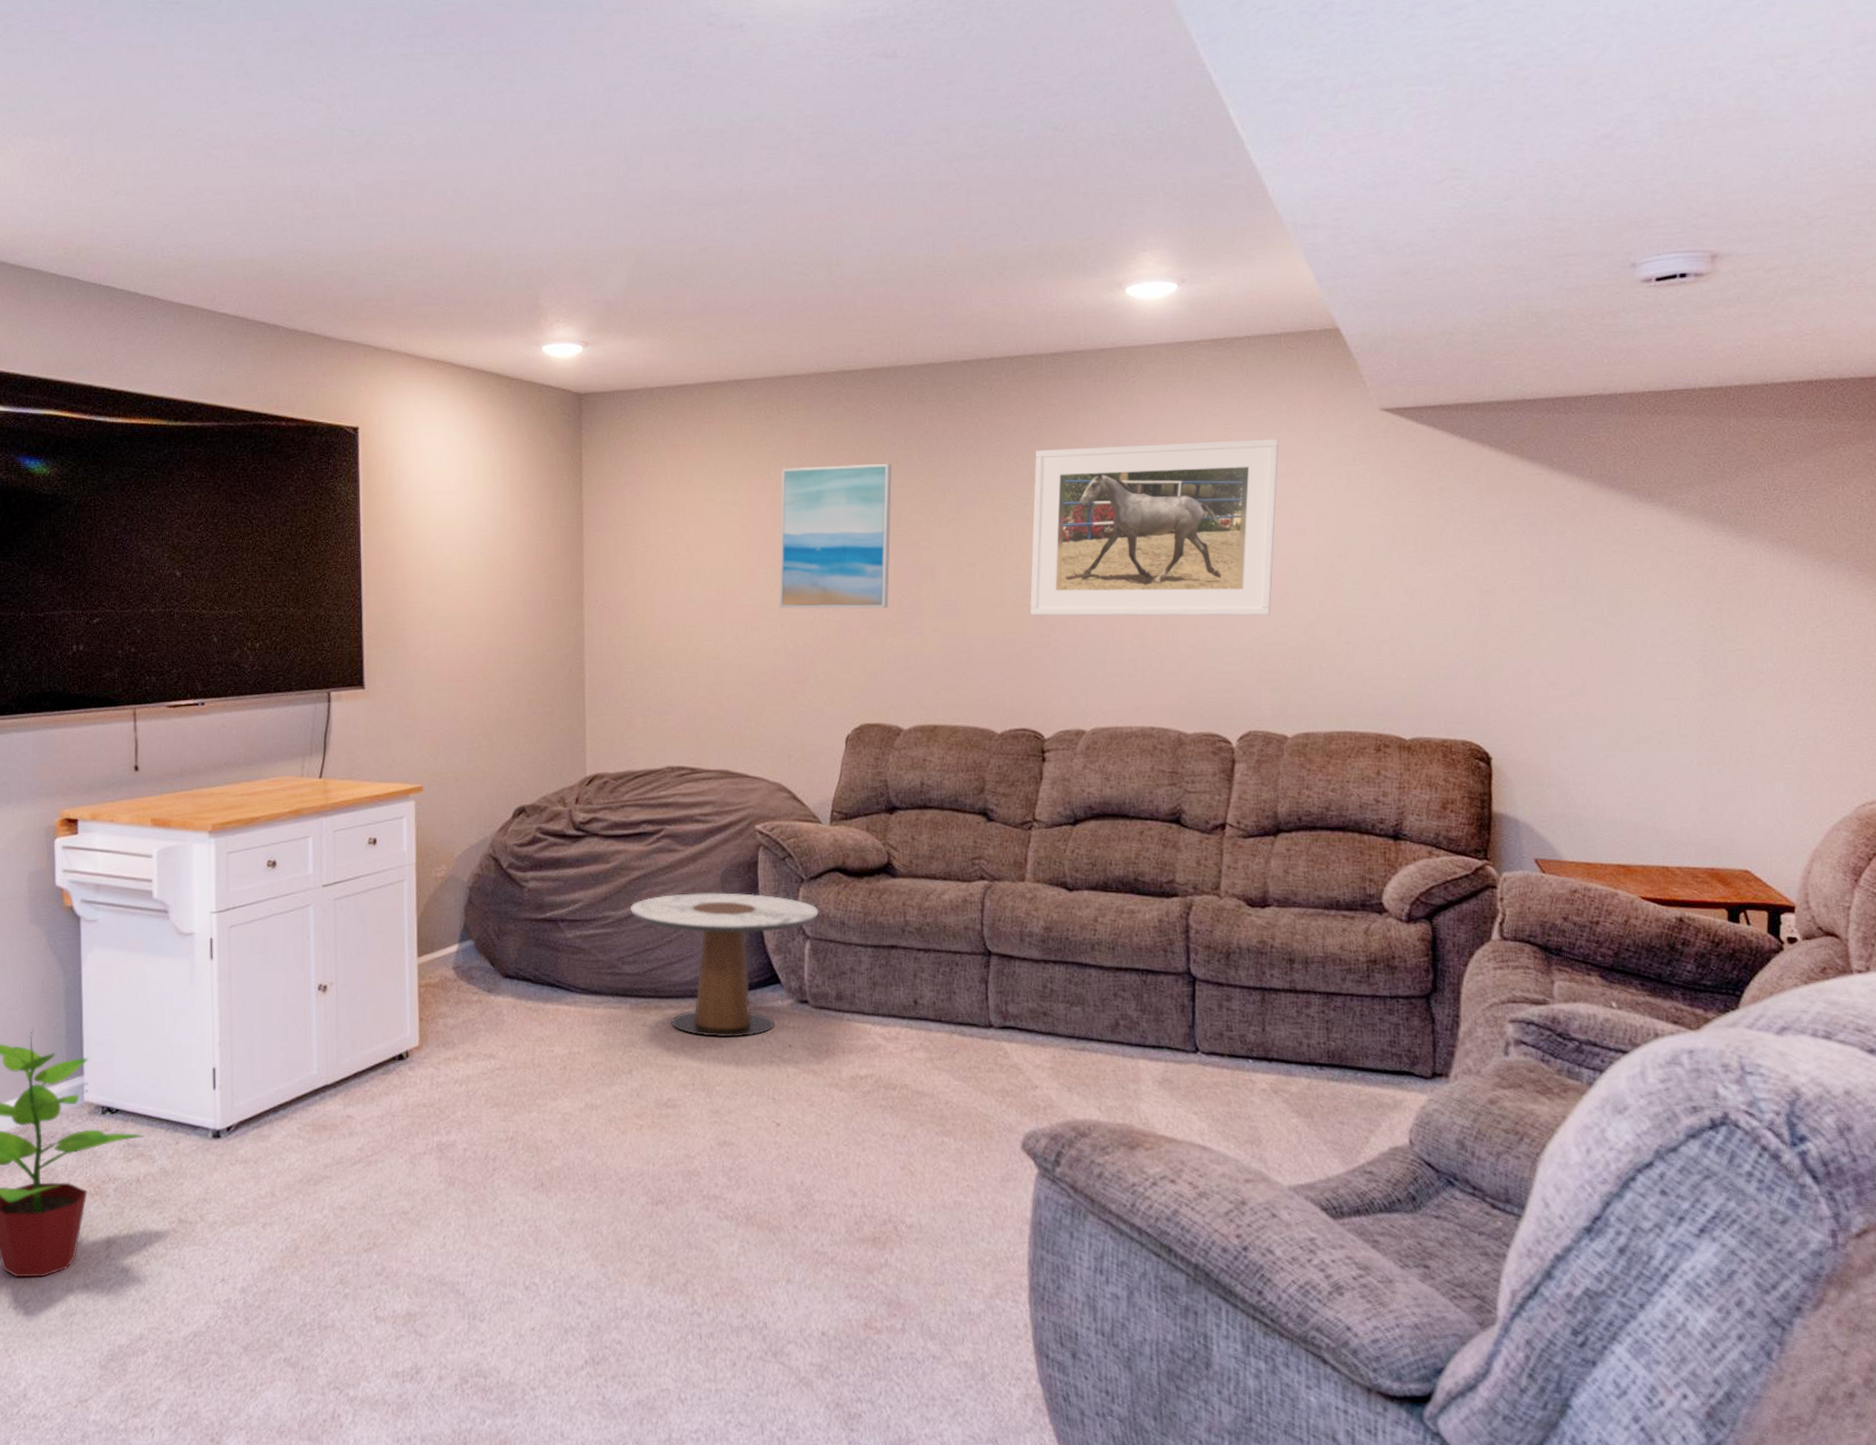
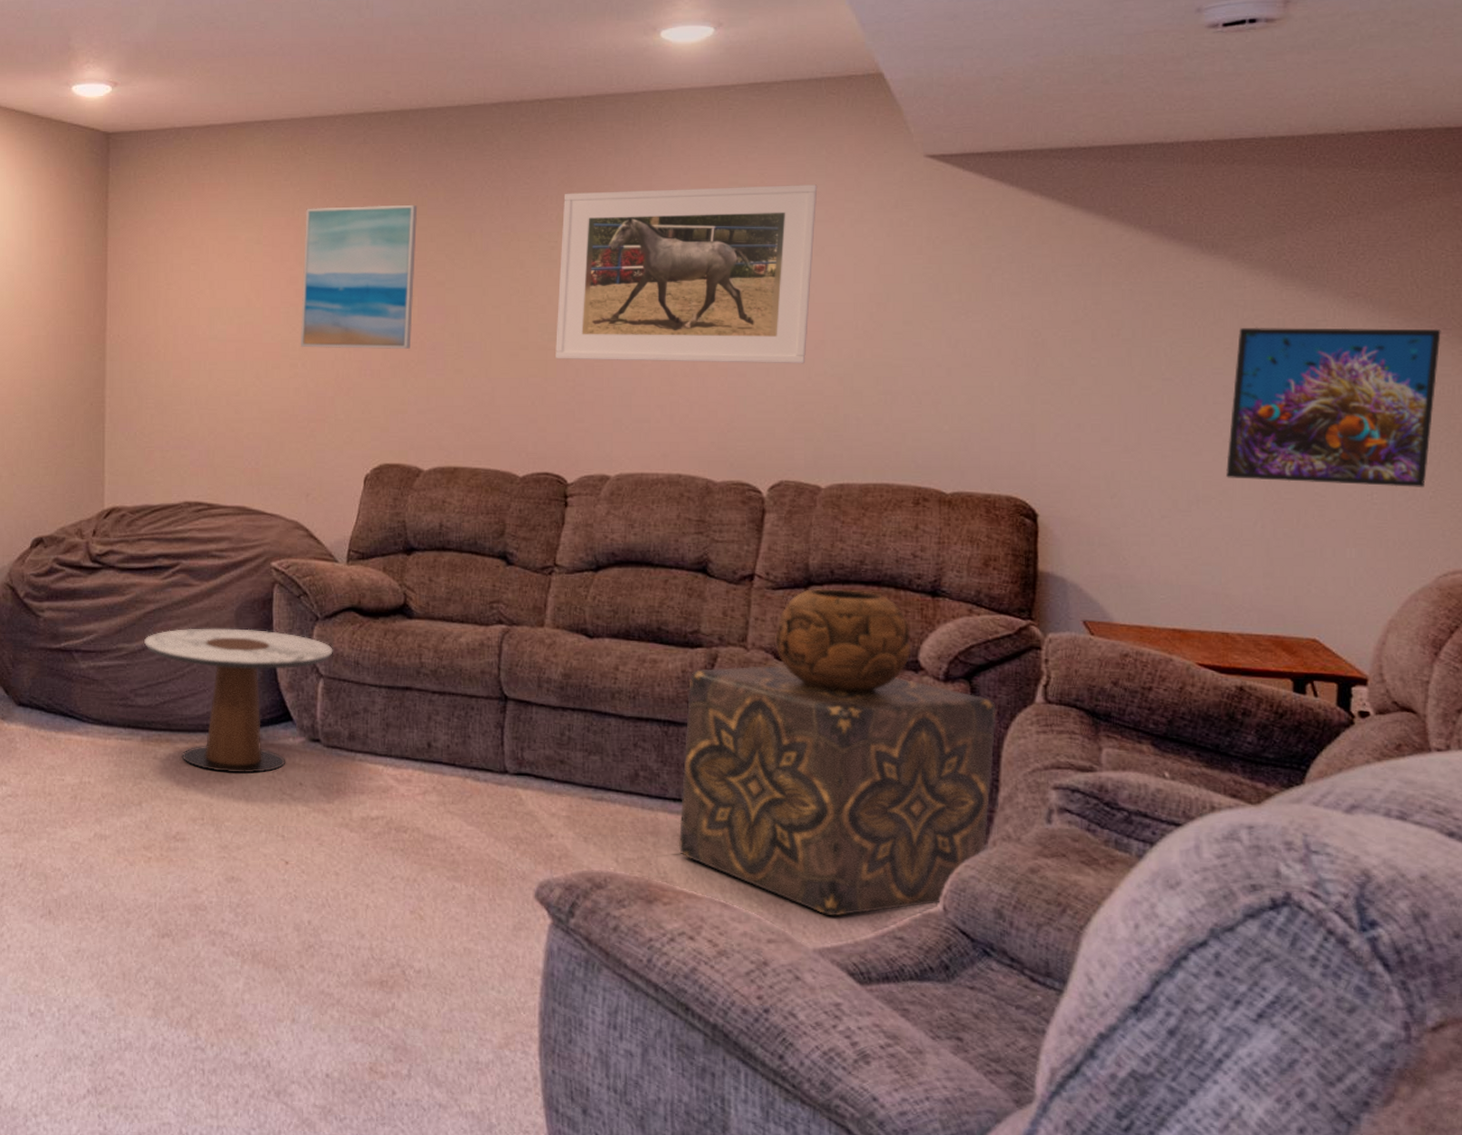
ottoman: none [1158,911,1456,1154] -> present [678,665,997,916]
decorative bowl: none [1247,835,1376,936] -> present [775,588,912,693]
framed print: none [1664,570,1858,723] -> present [1226,327,1441,487]

